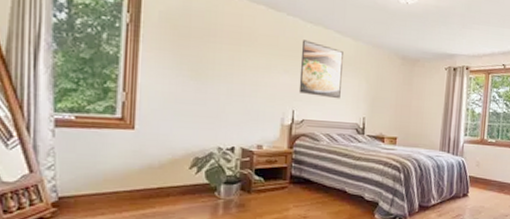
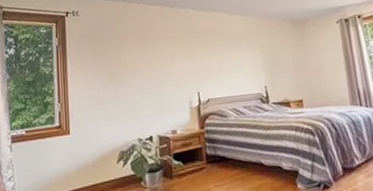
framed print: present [298,40,343,99] -> none [196,26,239,75]

